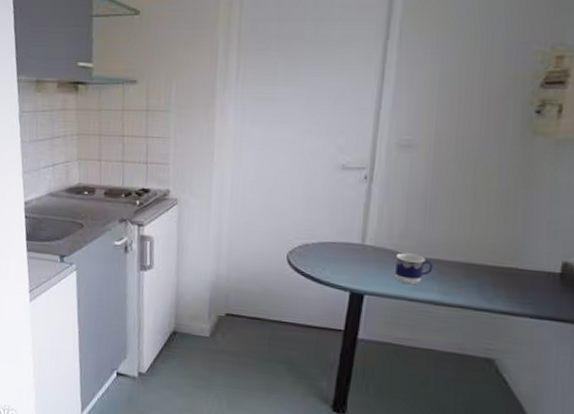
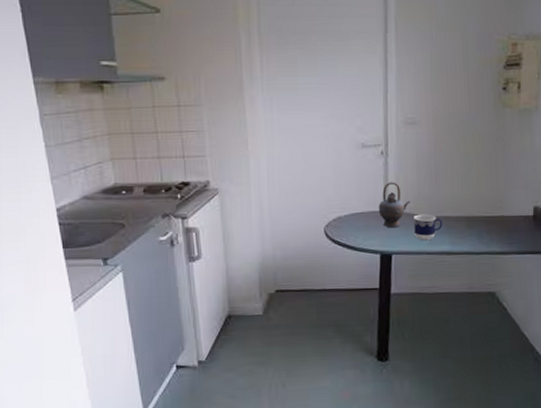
teapot: none [353,211,395,265] -> present [378,182,411,228]

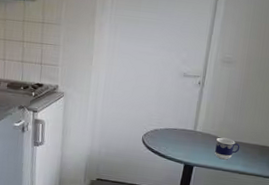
teapot: present [378,182,411,228] -> none [188,108,216,145]

